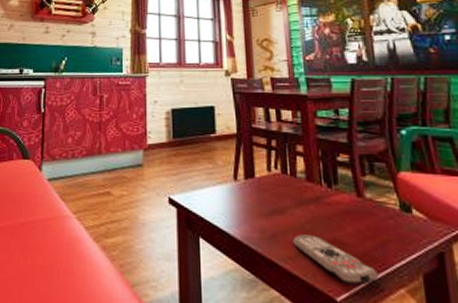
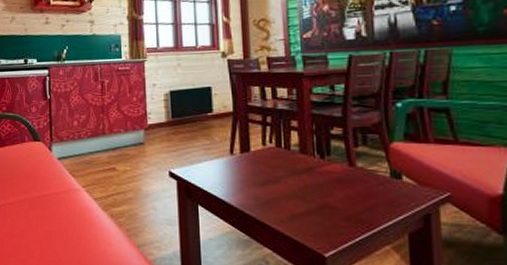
remote control: present [293,234,379,285] -> none [286,201,366,243]

